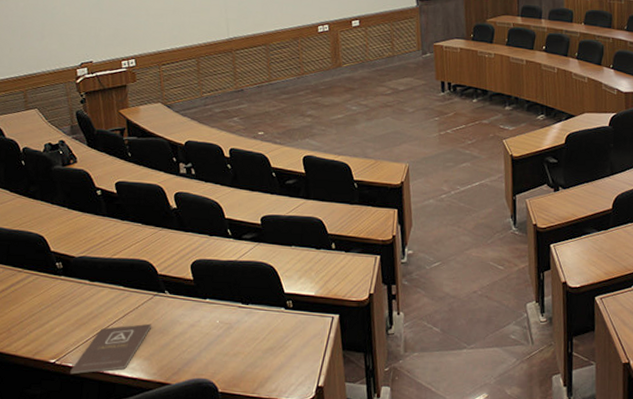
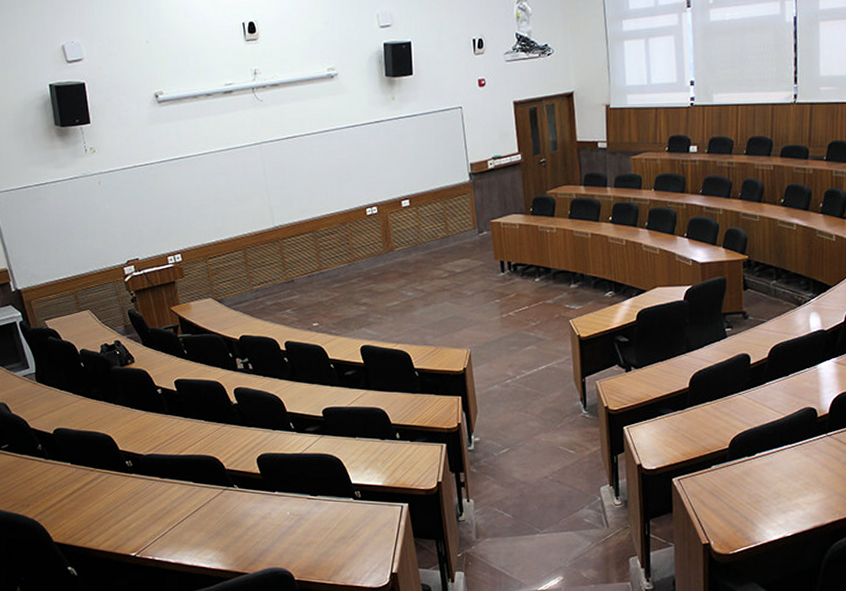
book: present [70,323,152,375] -> none [151,517,225,567]

